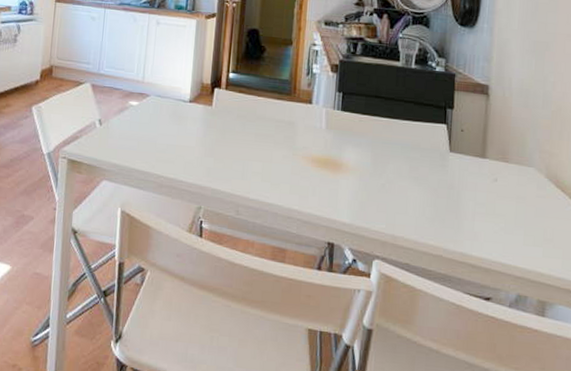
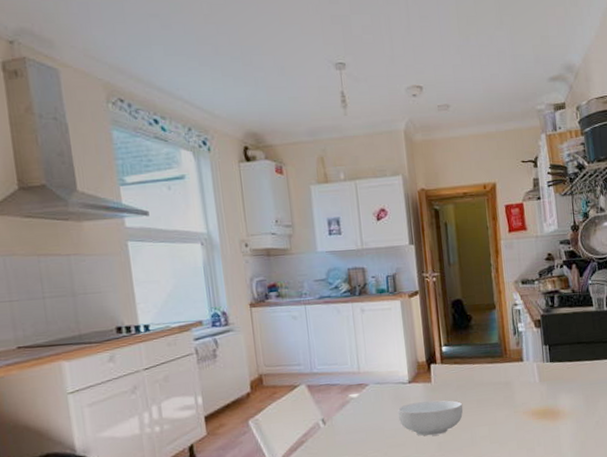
cereal bowl: none [172,122,240,160] -> present [397,400,463,436]

